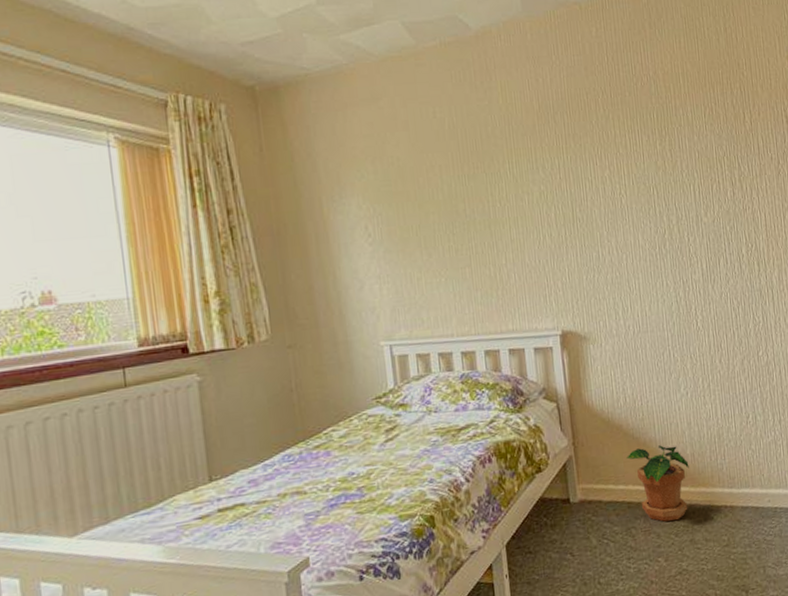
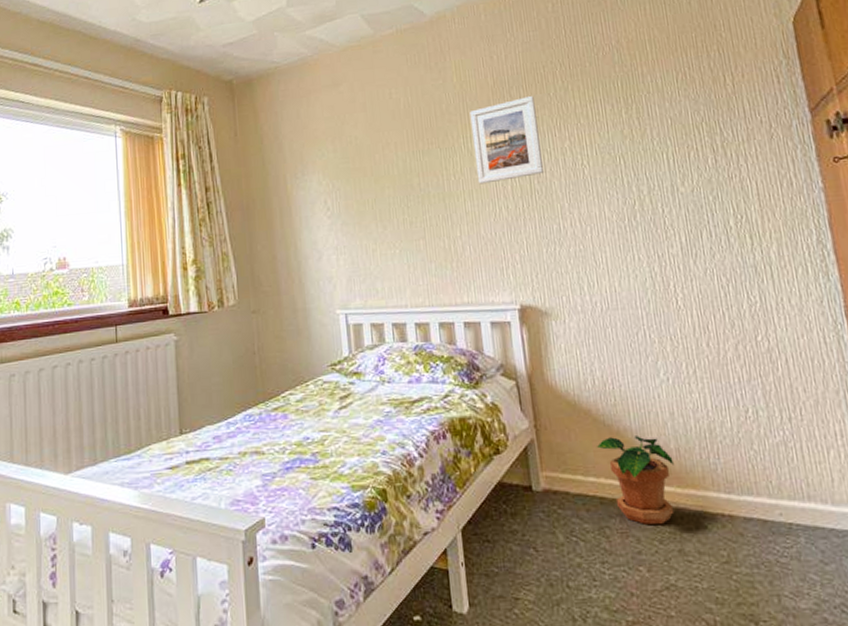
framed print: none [515,123,586,212] -> present [469,96,545,184]

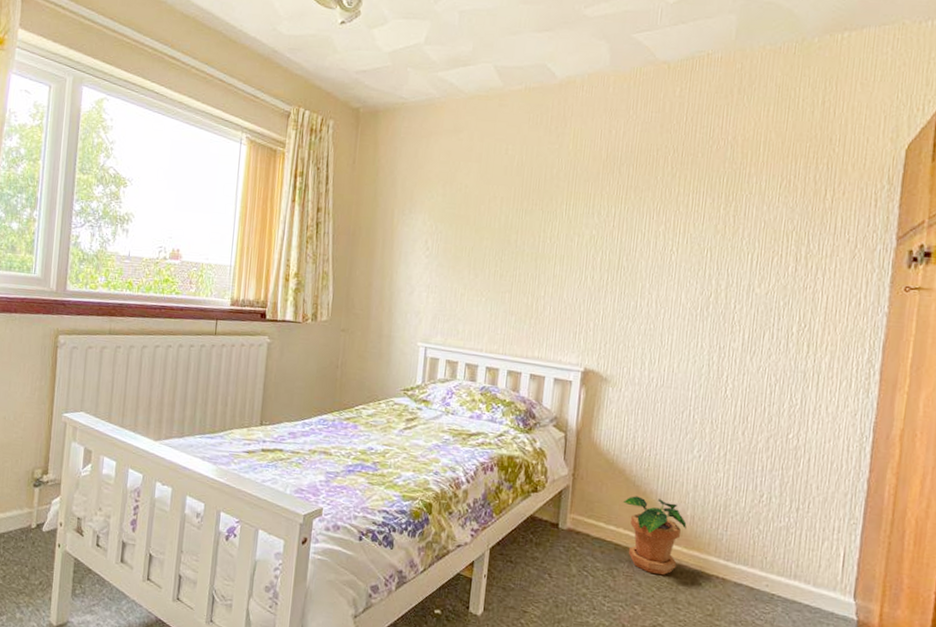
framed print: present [469,96,545,184] -> none [571,176,642,253]

